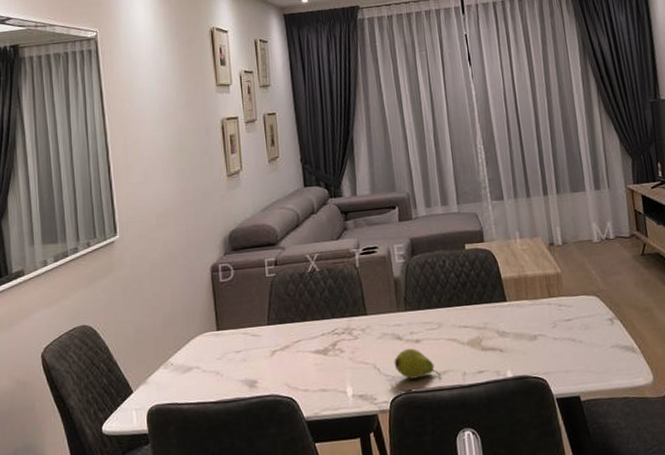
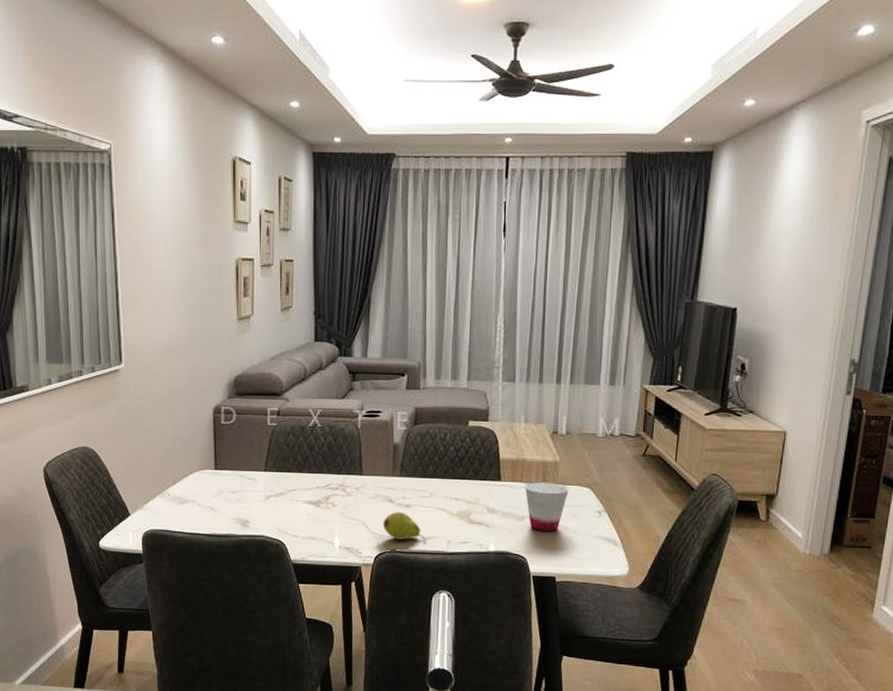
cup: none [531,295,576,349] -> present [524,481,569,532]

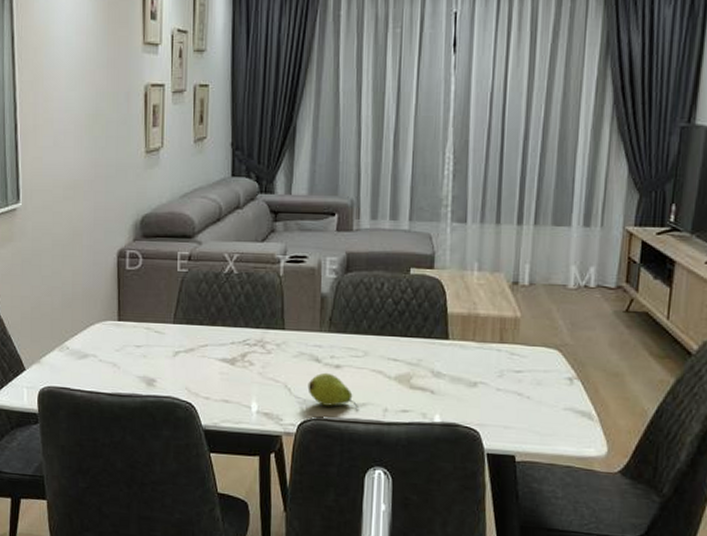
cup: present [524,481,569,532] -> none [477,340,532,402]

